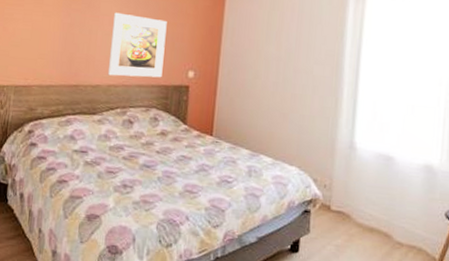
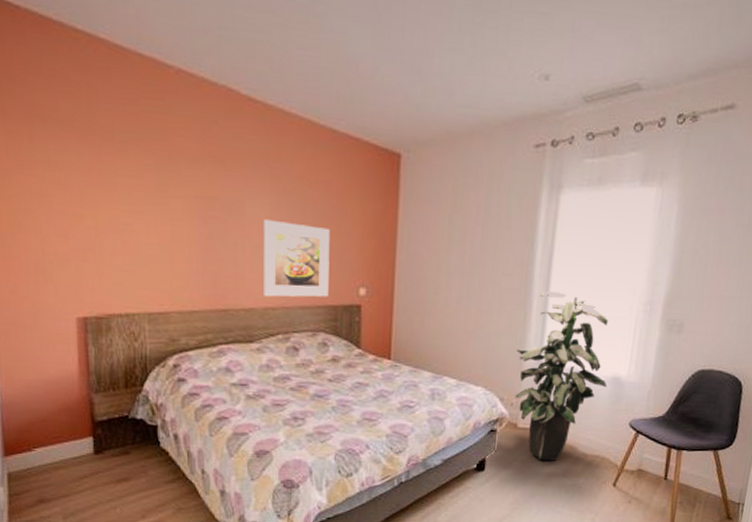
indoor plant: none [327,80,420,248] -> present [514,291,608,461]

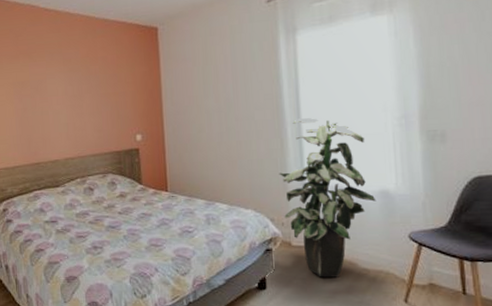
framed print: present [262,219,330,298] -> none [60,91,113,150]

